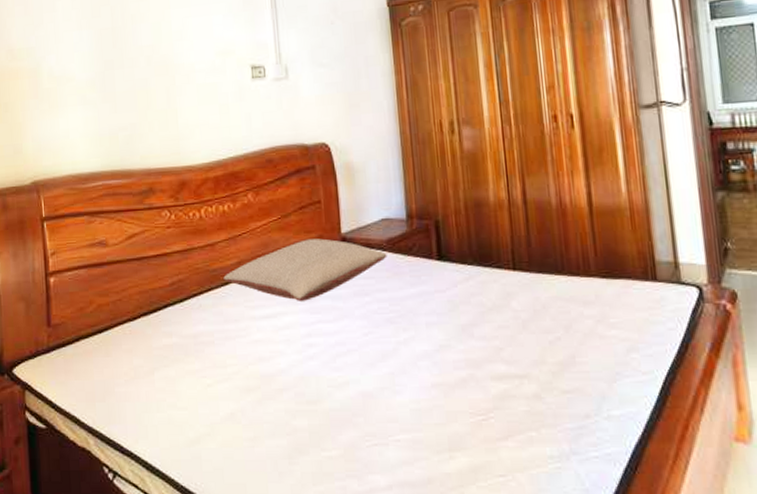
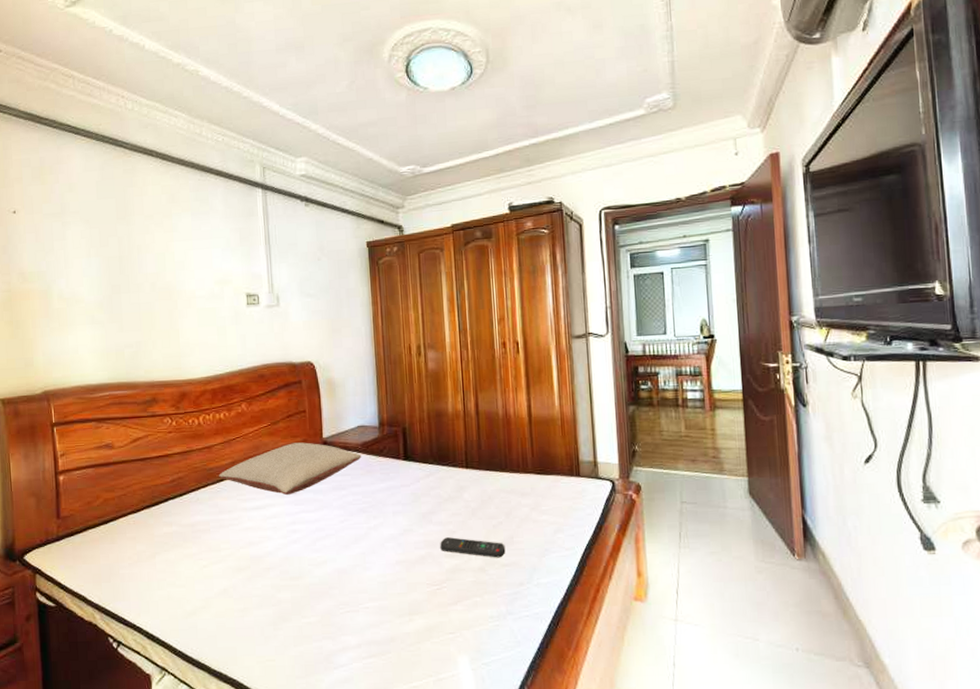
remote control: none [484,355,566,383] -> present [440,537,506,558]

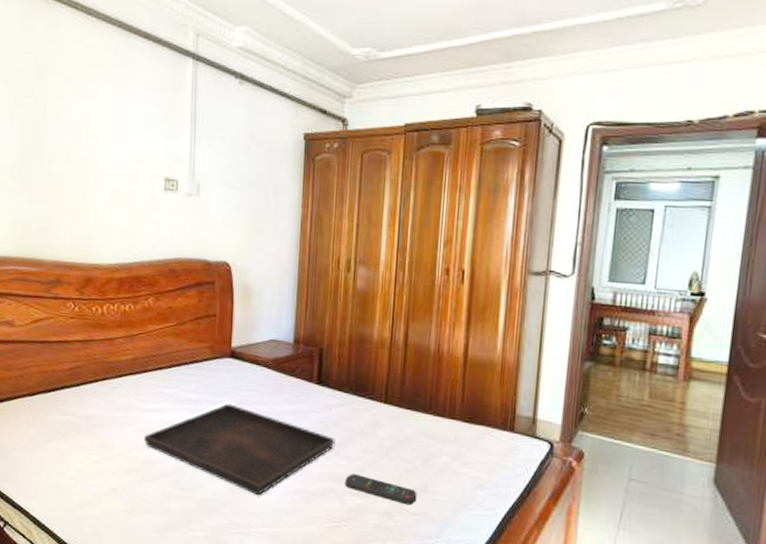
pillow: present [219,442,362,495] -> none [118,347,271,402]
serving tray: none [248,490,427,573] -> present [143,403,335,496]

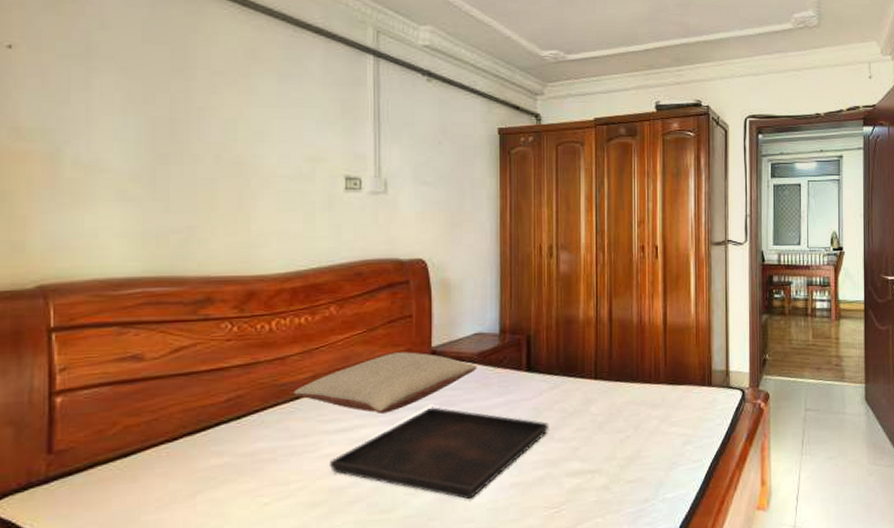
pillow: none [118,347,271,402] -> present [293,352,477,414]
remote control: present [345,474,417,506] -> none [561,454,632,475]

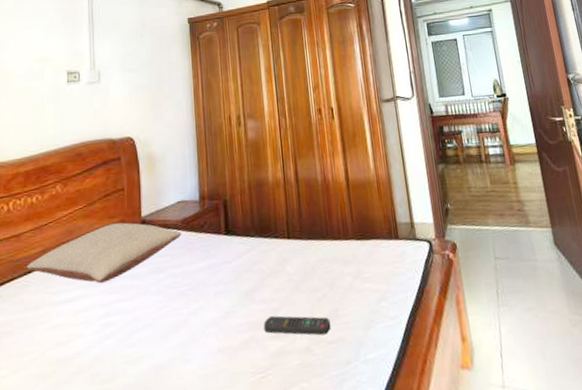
serving tray: present [329,407,549,500] -> none [56,274,249,367]
remote control: none [561,454,632,475] -> present [264,315,331,335]

